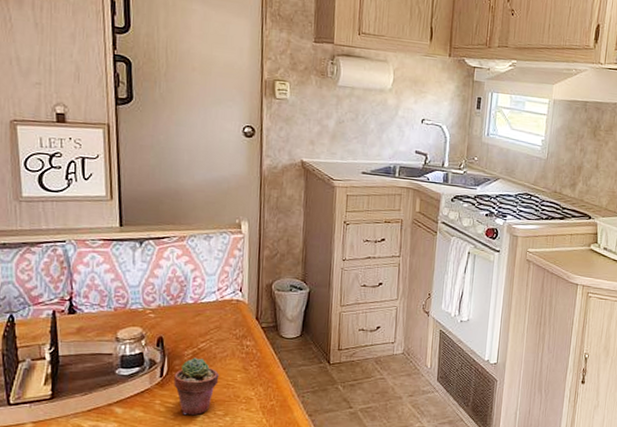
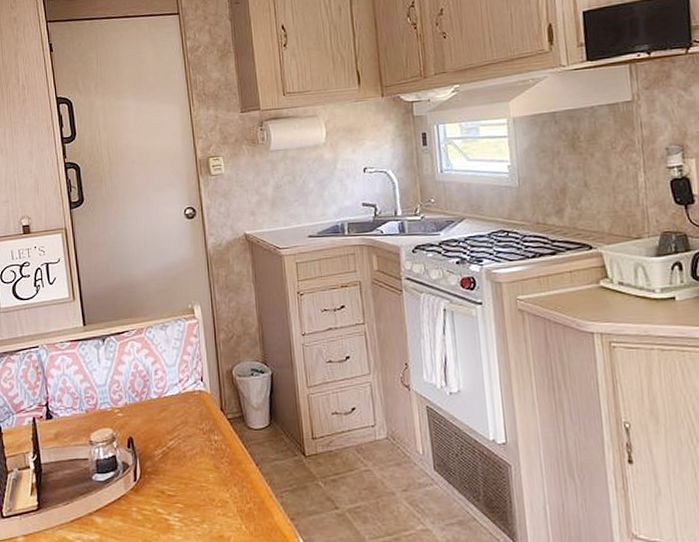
potted succulent: present [174,357,219,415] -> none [147,457,191,522]

